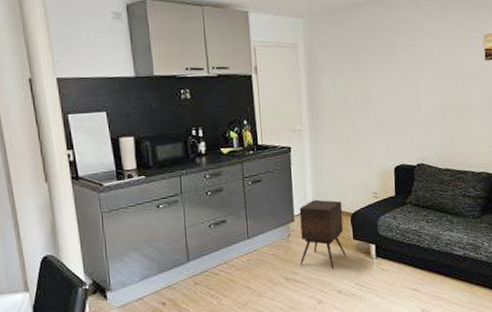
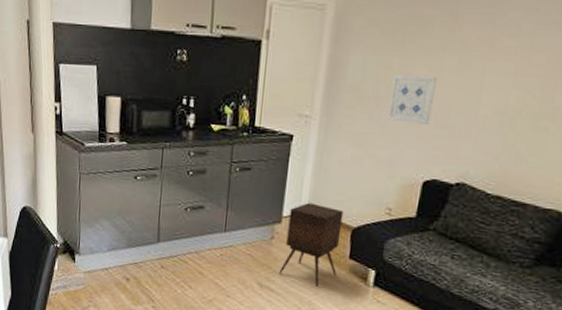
wall art: none [357,89,390,125] -> present [387,75,438,124]

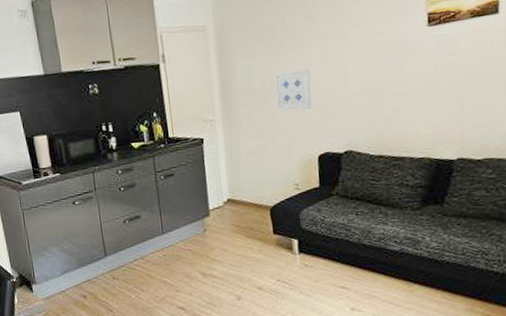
side table: present [278,202,344,287] -> none [214,193,266,265]

